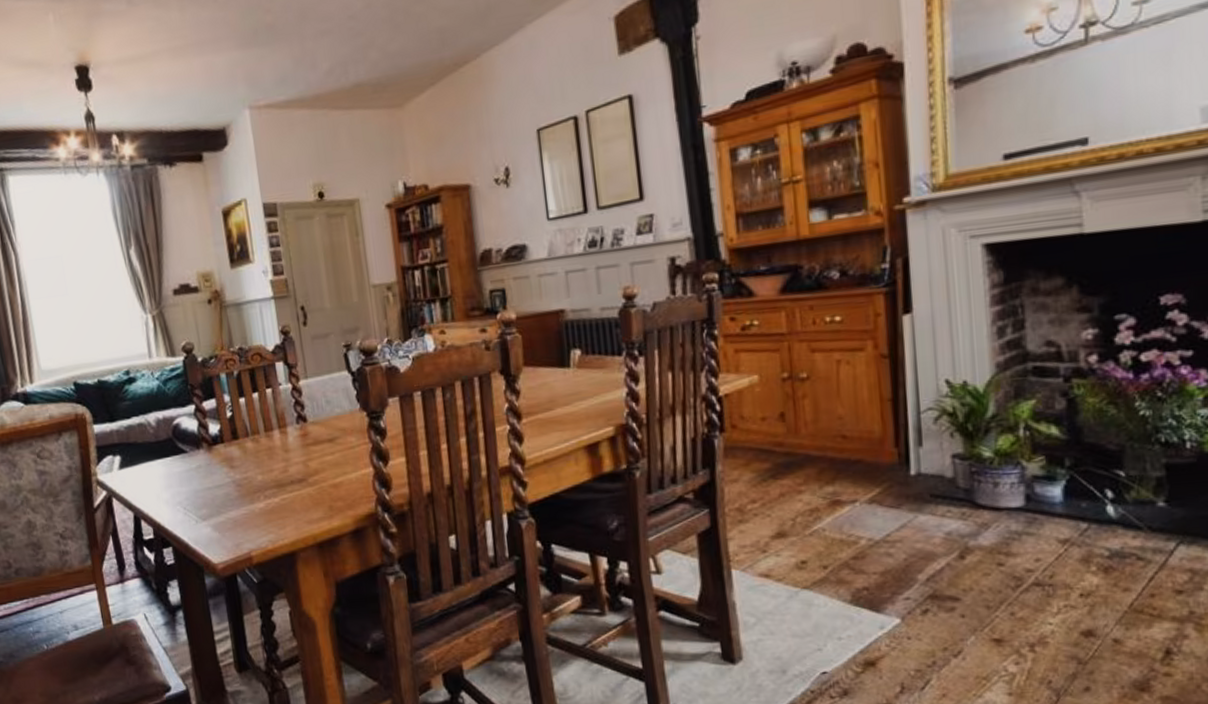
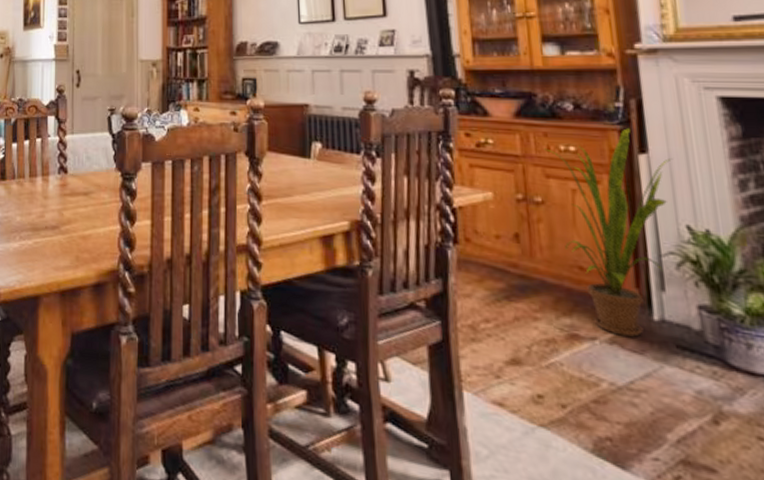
house plant: none [810,289,936,495] -> present [544,128,673,337]

